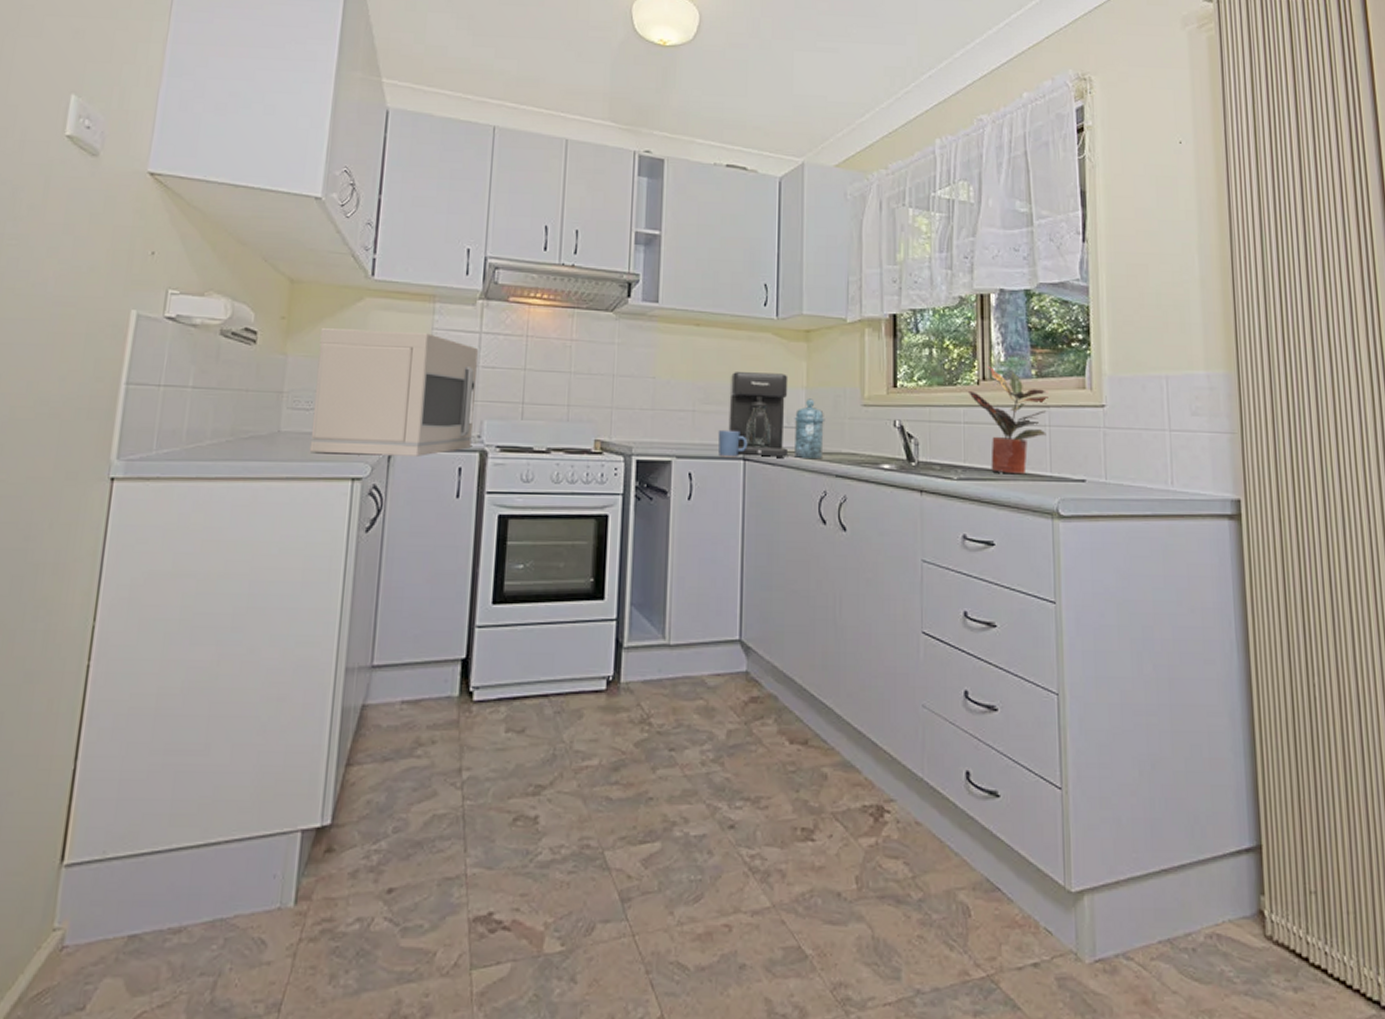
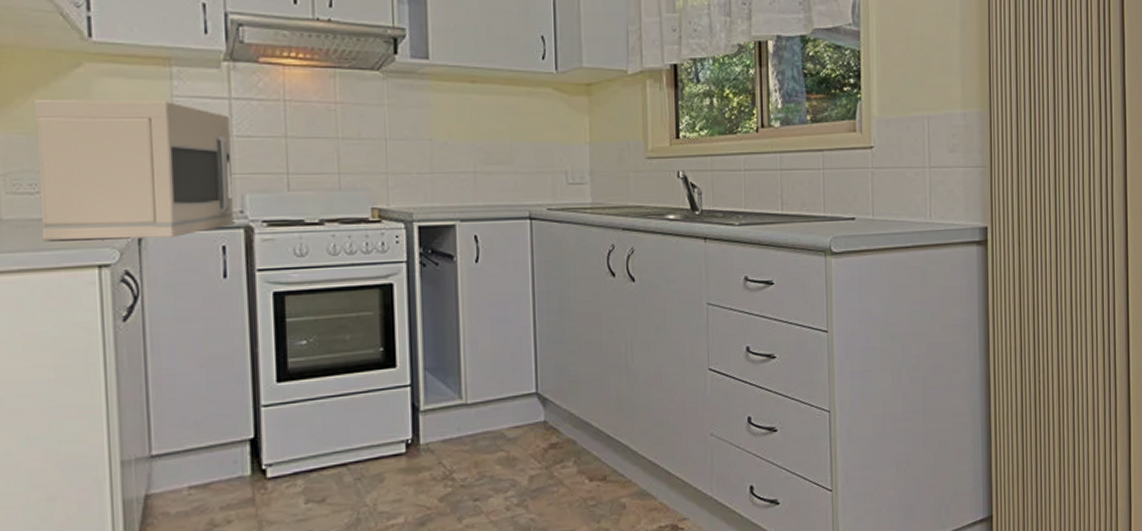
mug: present [717,429,748,458] -> none [501,189,533,218]
coffee maker: present [728,372,789,459] -> none [511,129,575,216]
canister: present [793,398,826,458] -> none [579,154,610,214]
potted plant: present [967,365,1048,475] -> none [747,113,822,217]

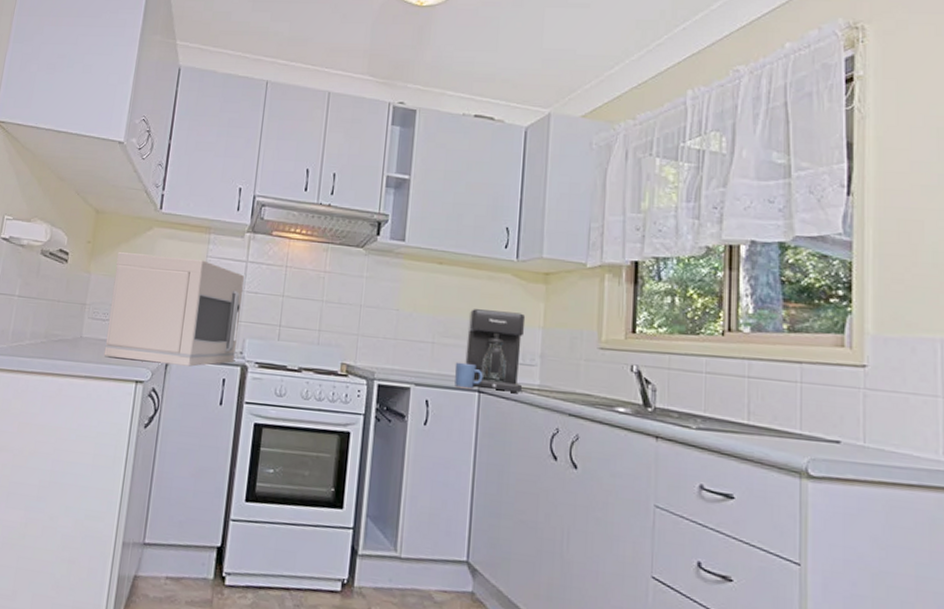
mug: none [501,189,533,218] -> present [454,362,483,389]
coffee maker: none [511,129,575,216] -> present [465,309,526,394]

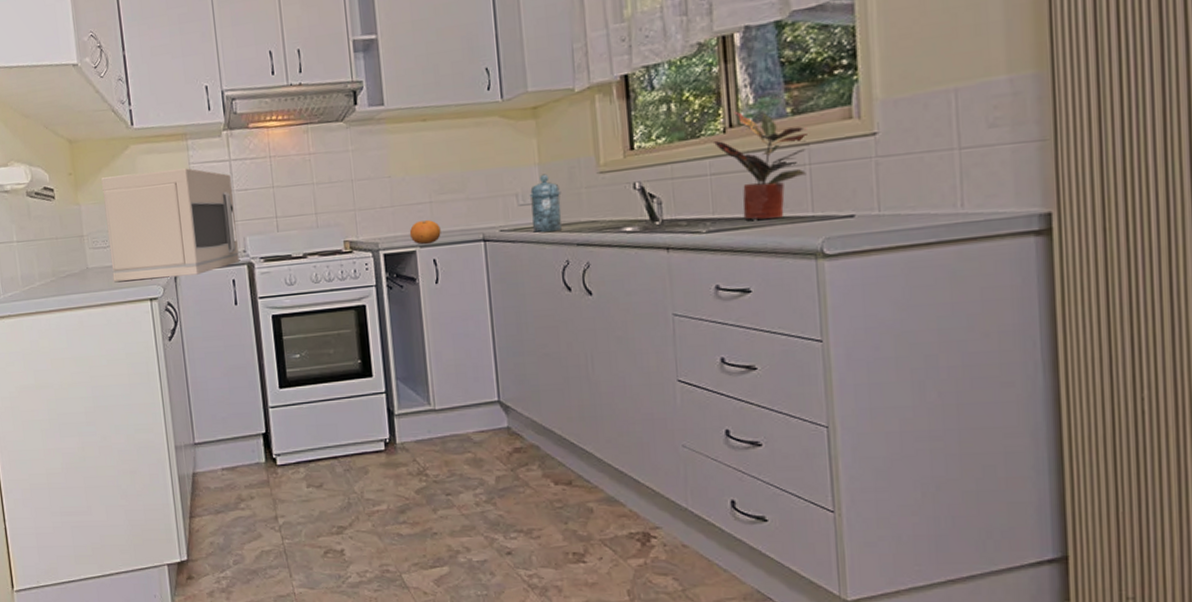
fruit: none [406,359,438,384] -> present [409,220,441,245]
mug: present [454,362,483,389] -> none [456,214,487,242]
coffee maker: present [465,309,526,394] -> none [461,153,527,238]
canister: none [527,338,561,397] -> present [529,174,562,233]
potted plant: none [711,317,801,430] -> present [712,111,807,221]

